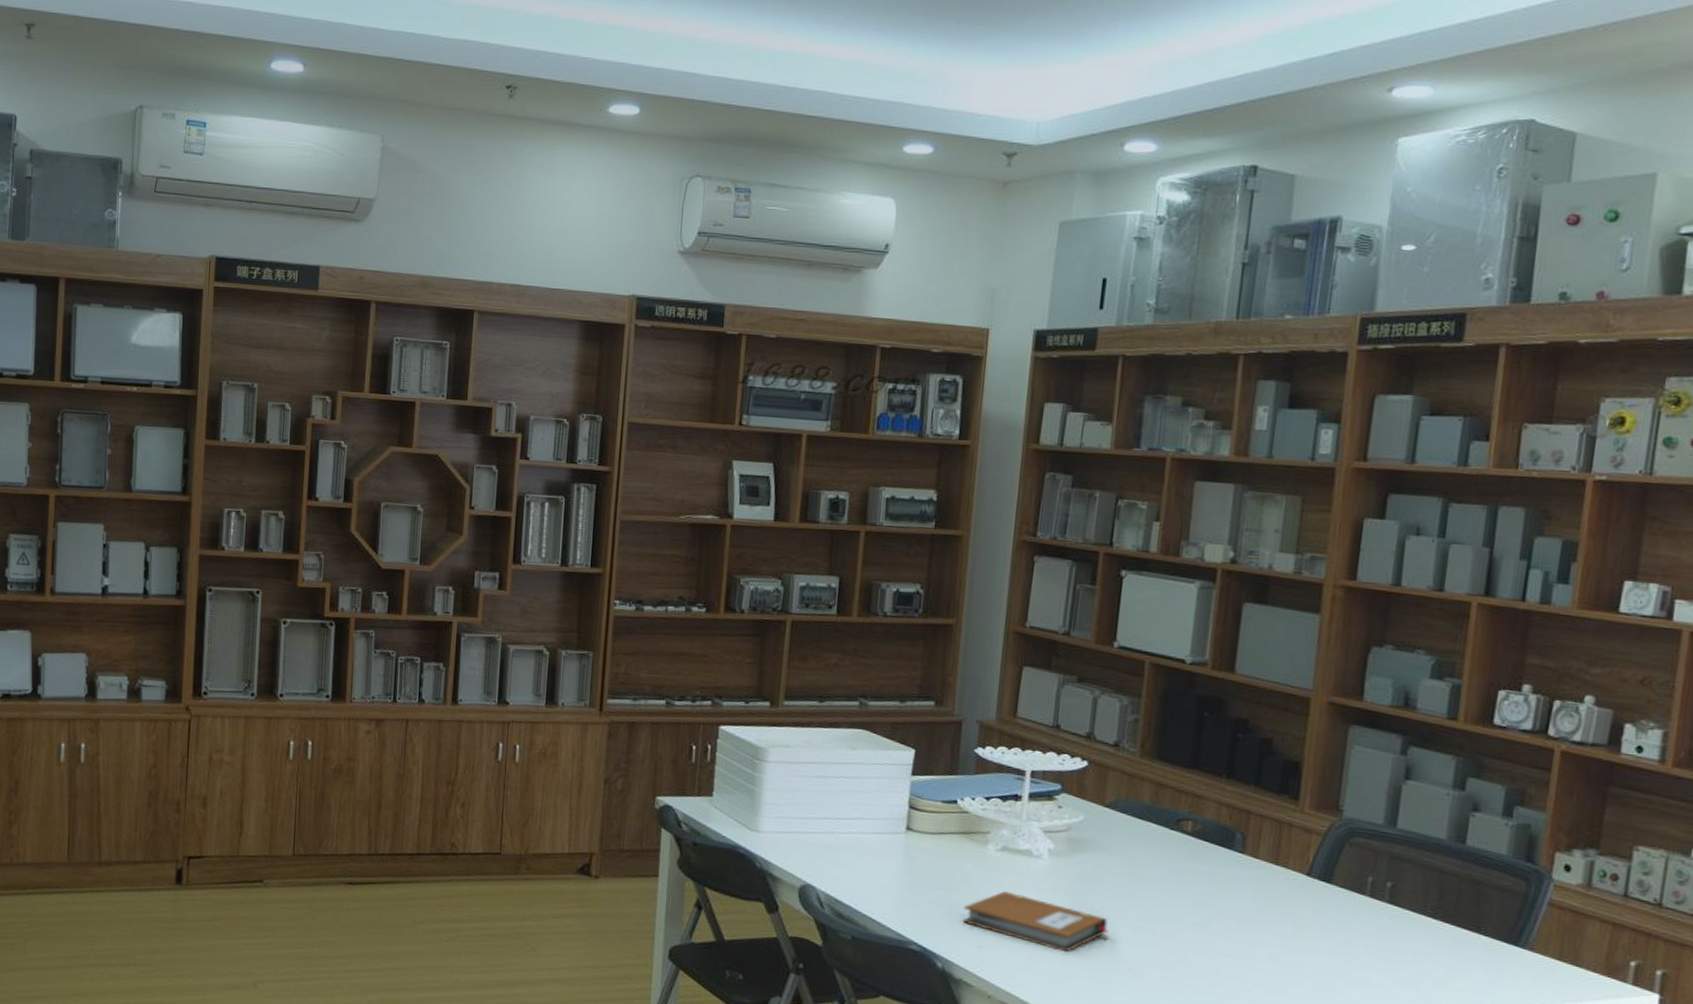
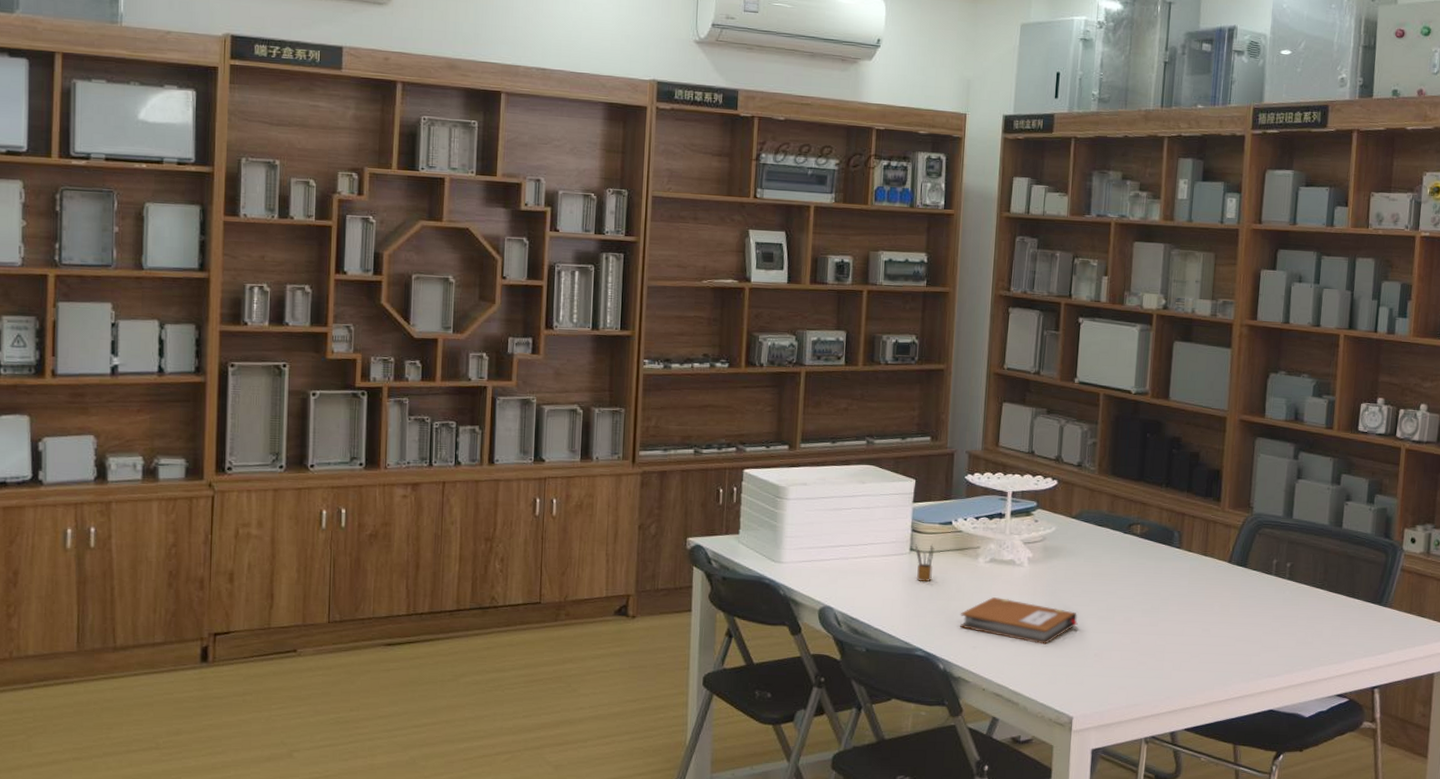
pencil box: none [912,823,936,868] -> present [914,544,935,583]

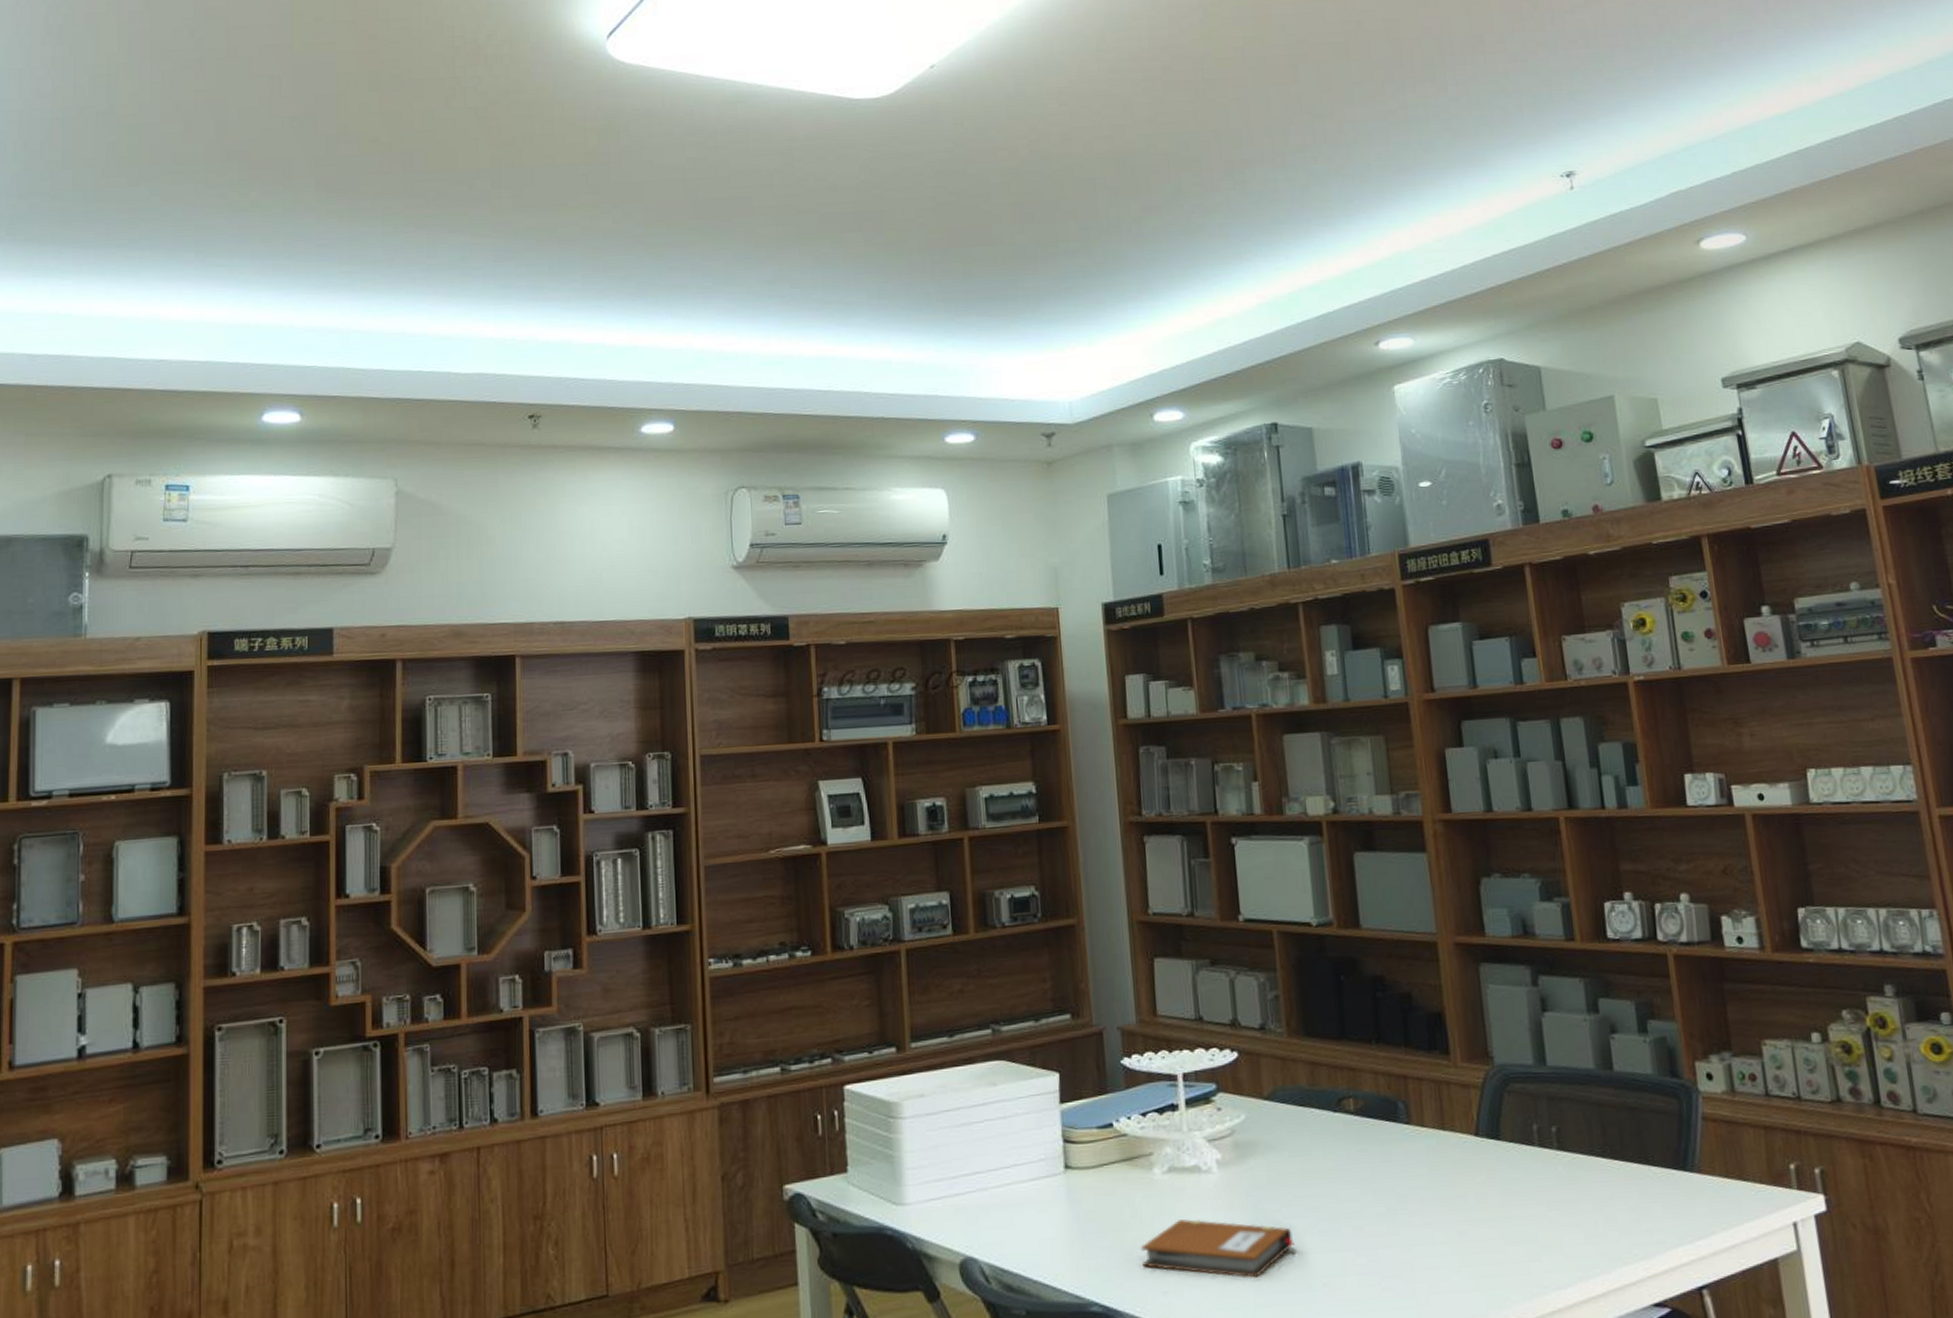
pencil box: present [914,544,935,583] -> none [1069,1156,1097,1210]

